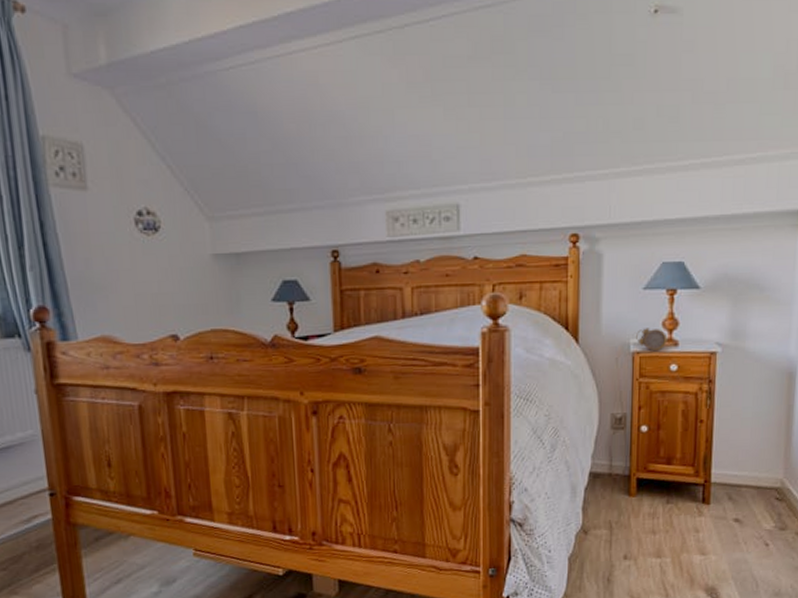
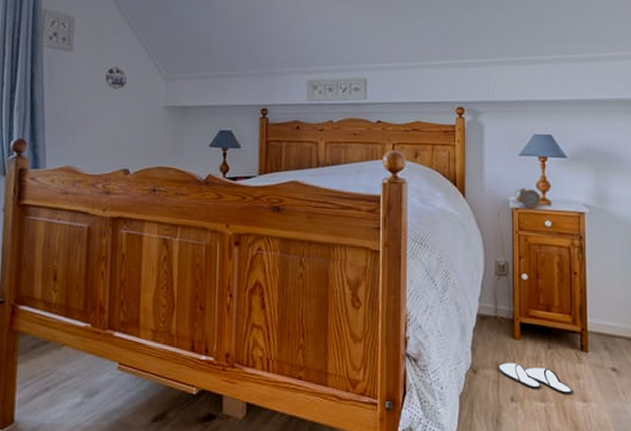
slippers: none [610,520,691,549] -> present [497,362,573,394]

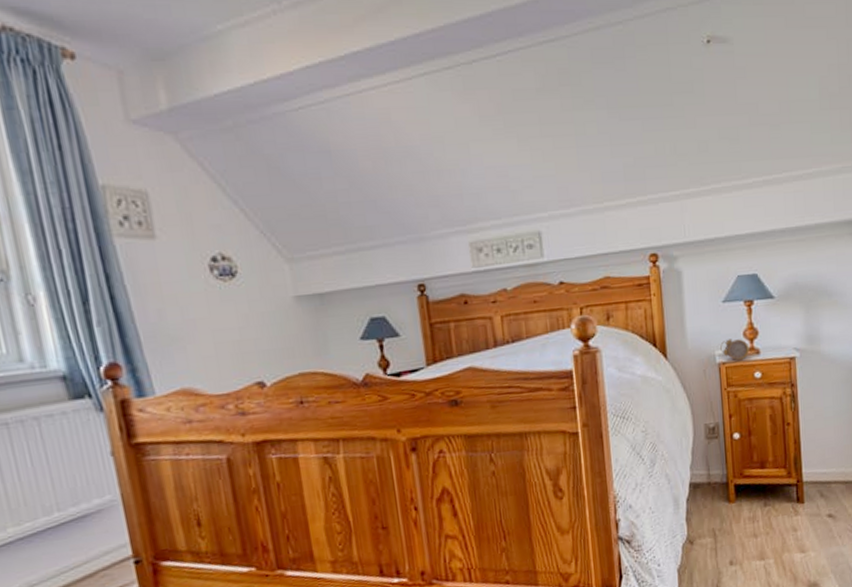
slippers: present [497,362,573,394] -> none [714,526,791,550]

